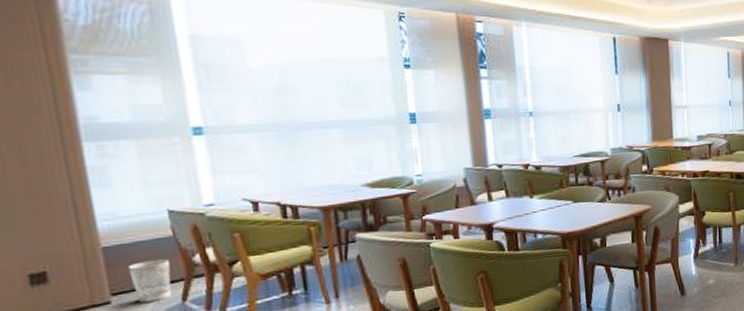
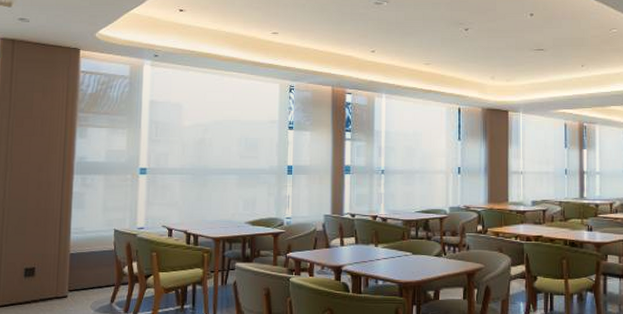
wastebasket: present [128,259,172,303] -> none [82,267,108,300]

